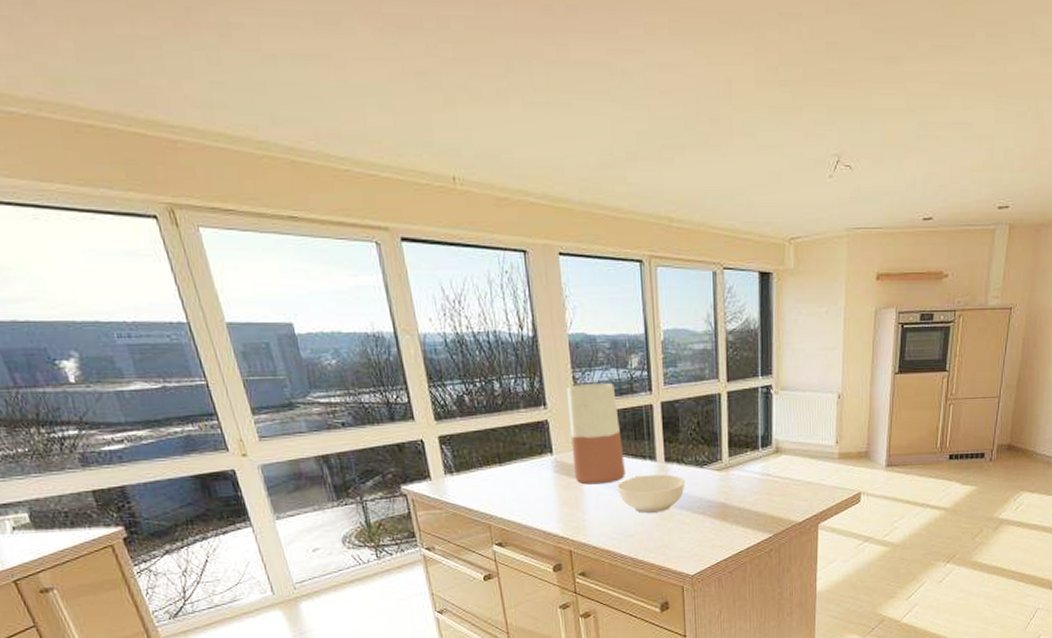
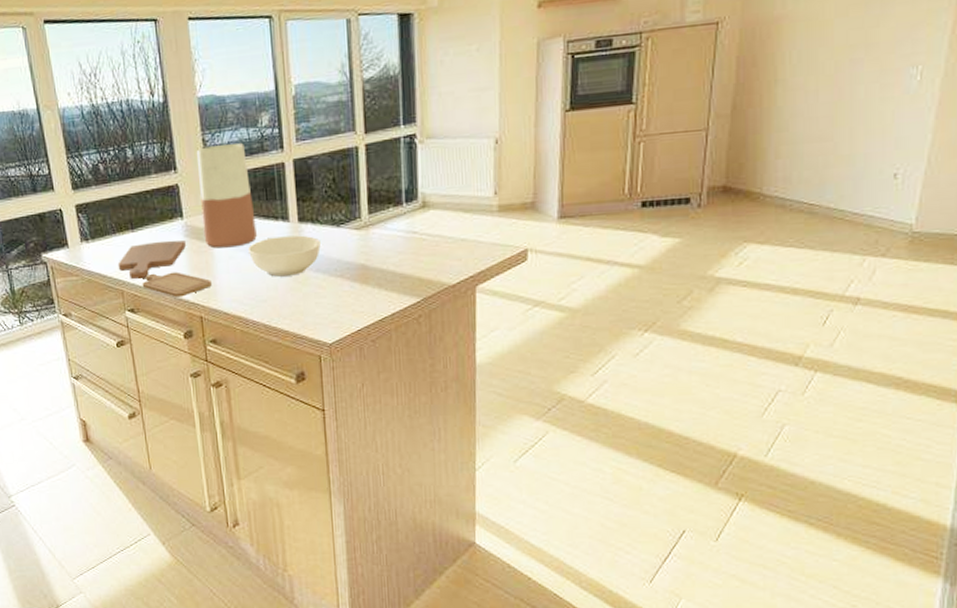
cutting board: none [484,475,555,514] -> present [117,240,186,280]
chopping board: none [510,506,581,532] -> present [142,271,212,298]

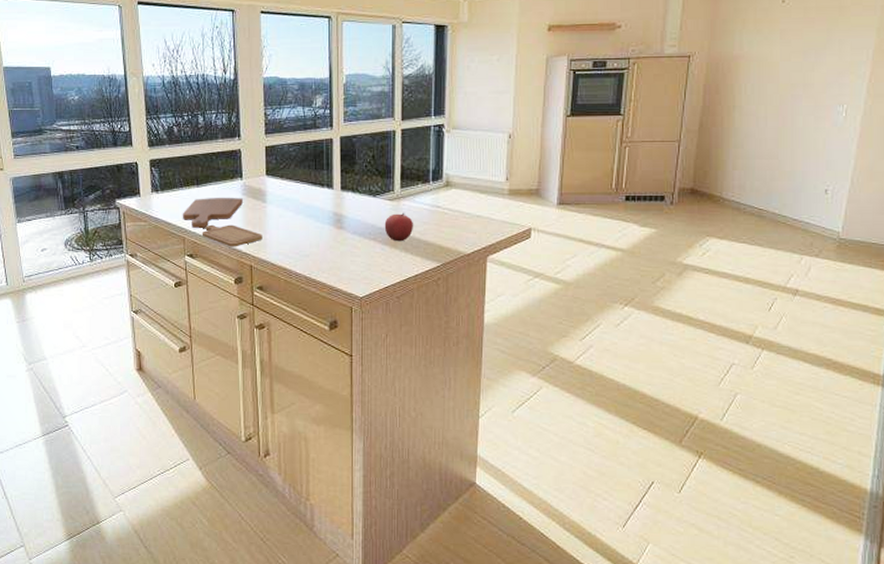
vase: present [196,143,257,248] -> none [258,120,305,207]
bowl: present [248,235,321,277] -> none [297,201,358,236]
fruit: none [352,242,387,277] -> present [384,212,414,242]

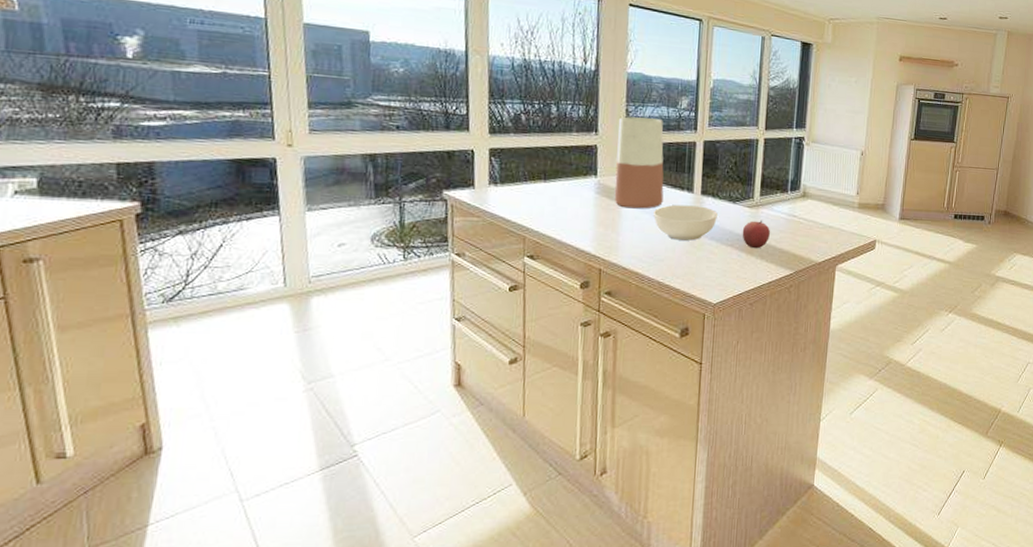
cutting board: present [182,197,243,229] -> none [524,194,596,228]
chopping board: present [201,224,263,247] -> none [545,223,615,249]
vase: none [258,120,305,207] -> present [614,116,664,209]
bowl: none [297,201,358,236] -> present [654,204,718,241]

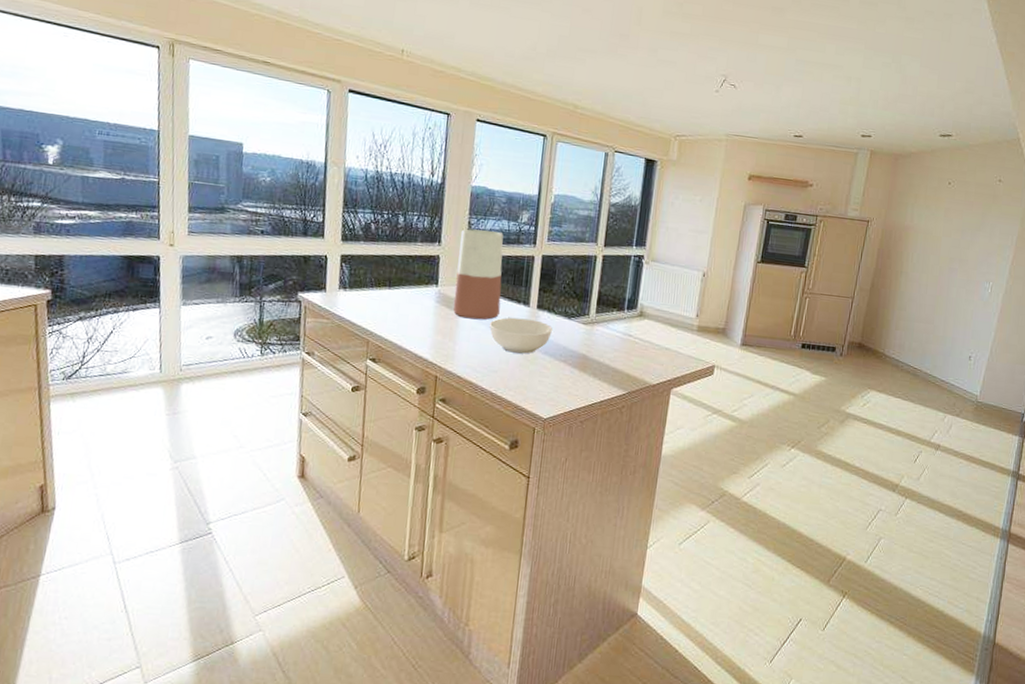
fruit: present [742,220,771,249] -> none [575,337,605,367]

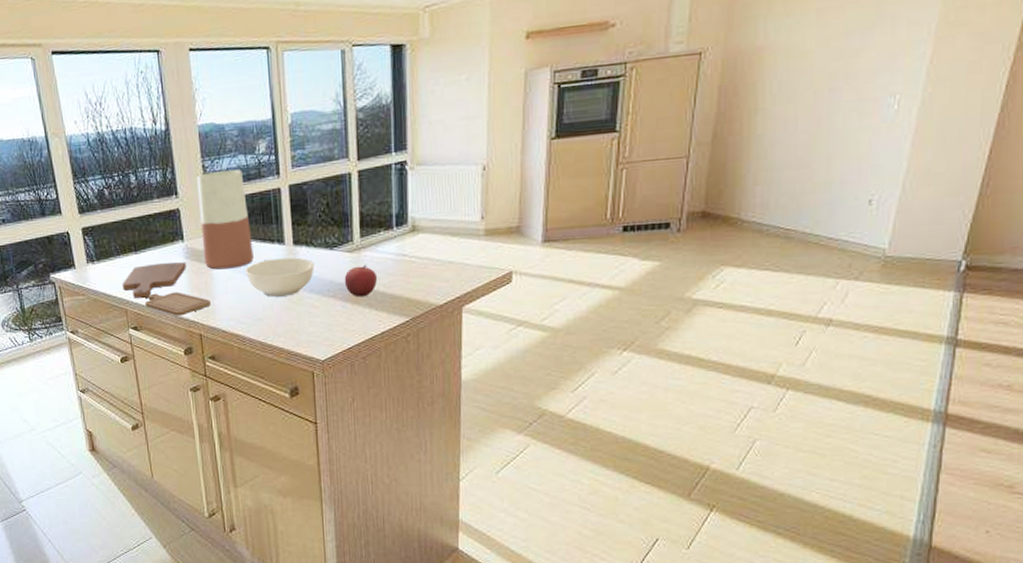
cutting board: none [368,301,436,333] -> present [122,261,186,300]
chopping board: none [387,329,452,356] -> present [144,291,211,316]
fruit: none [575,337,605,367] -> present [344,264,378,297]

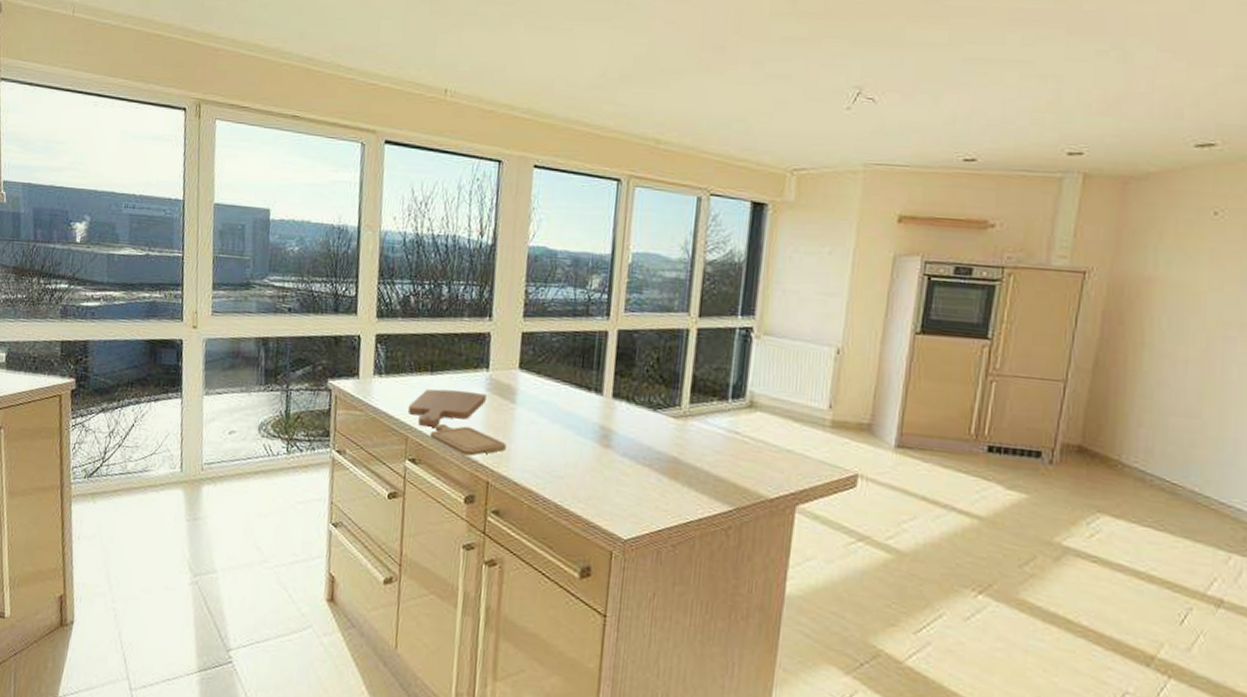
vase: present [196,170,254,270] -> none [508,299,569,412]
bowl: present [246,257,314,297] -> none [553,409,633,456]
fruit: present [344,264,378,297] -> none [664,435,703,473]

